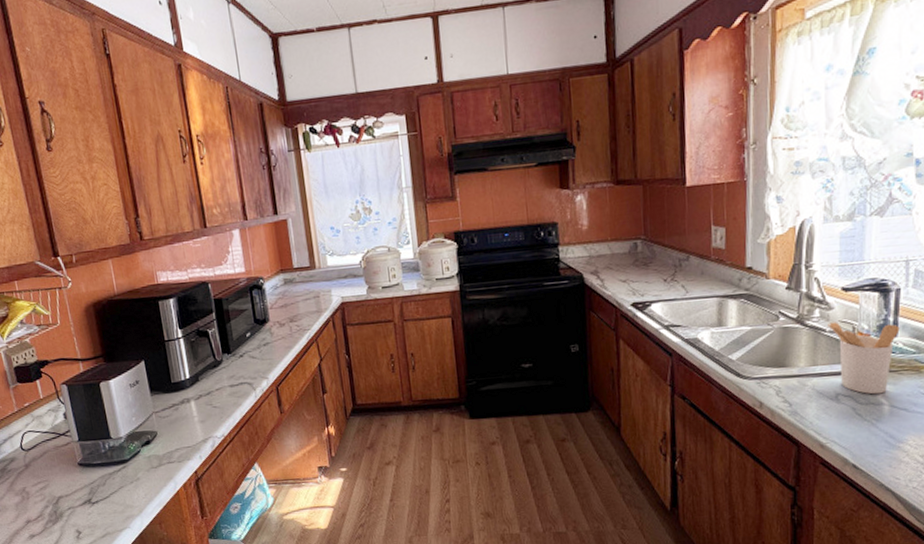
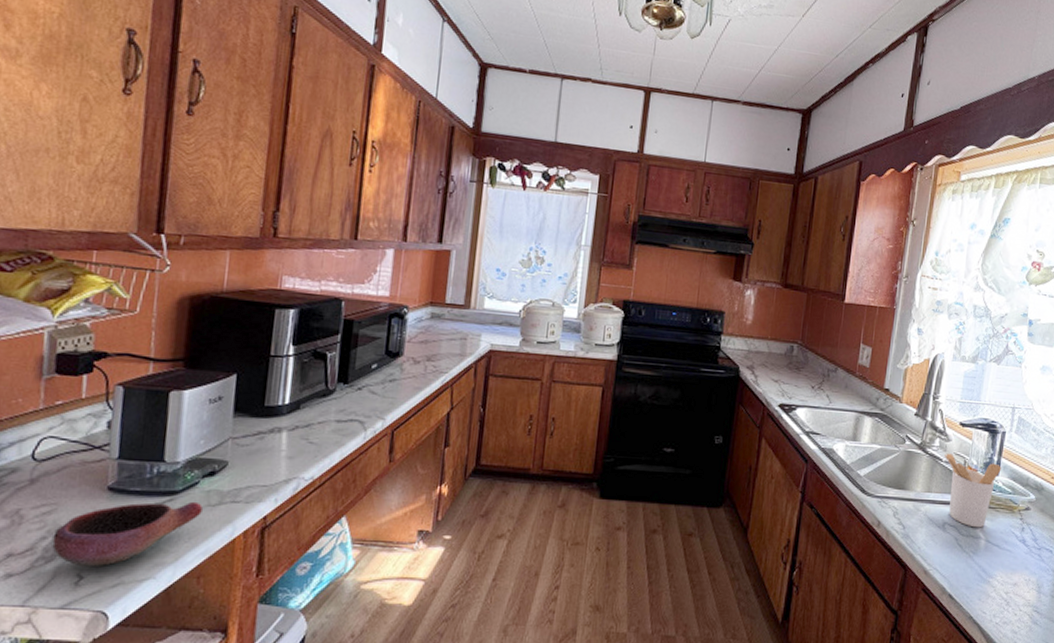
bowl: none [52,466,149,525] -> present [52,501,203,567]

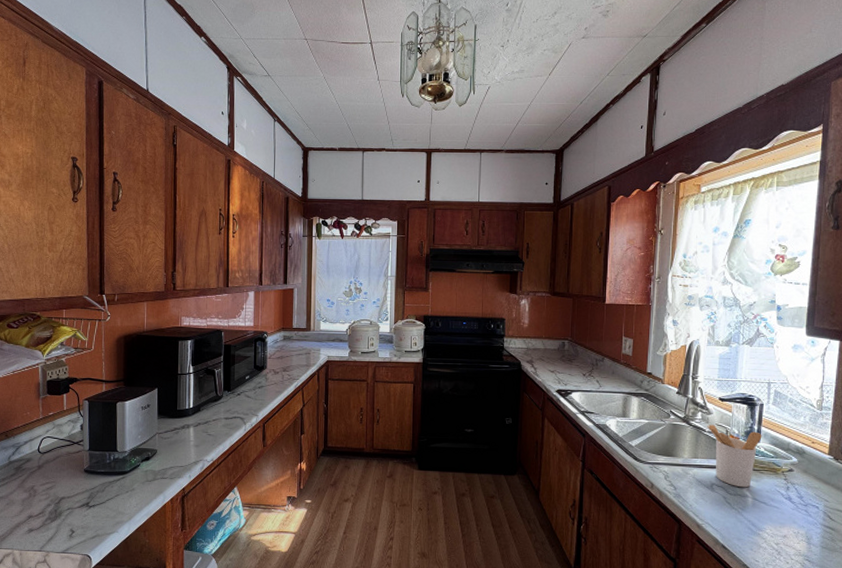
bowl: present [52,501,203,567] -> none [54,478,143,525]

